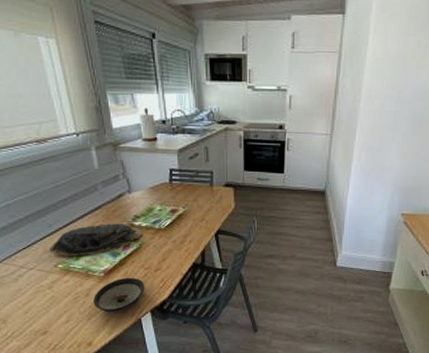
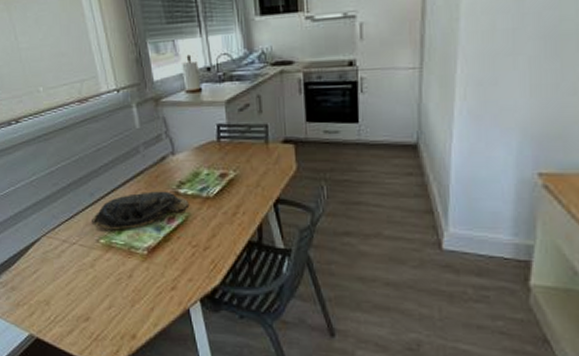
saucer: present [93,277,145,312] -> none [137,256,193,299]

